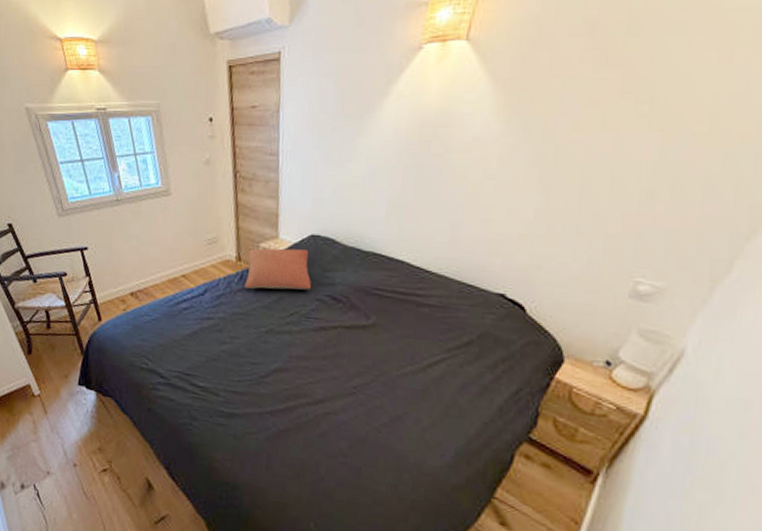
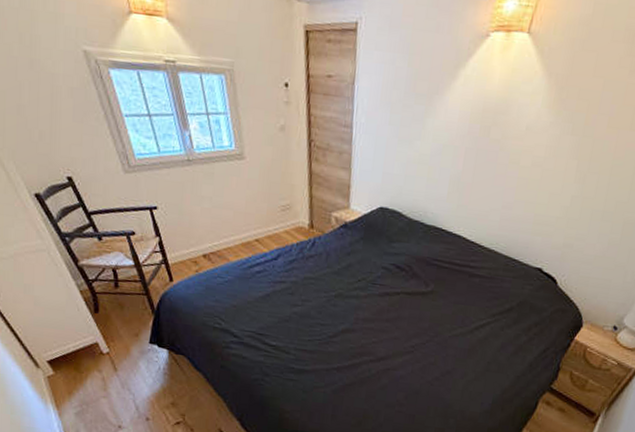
pillow: present [244,248,311,290] -> none [316,217,378,259]

